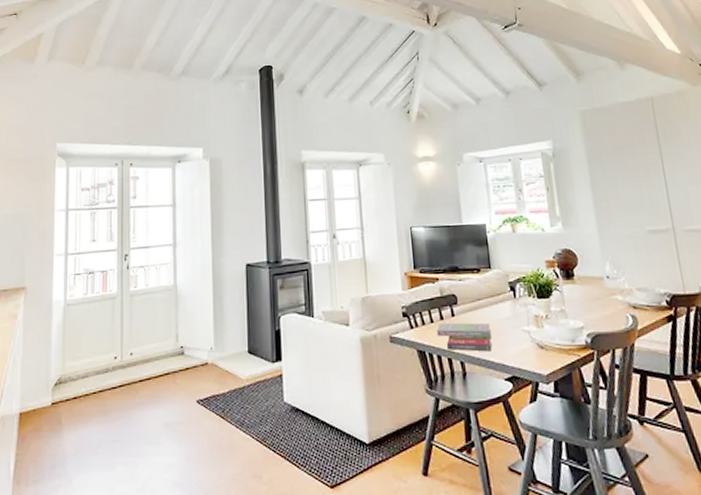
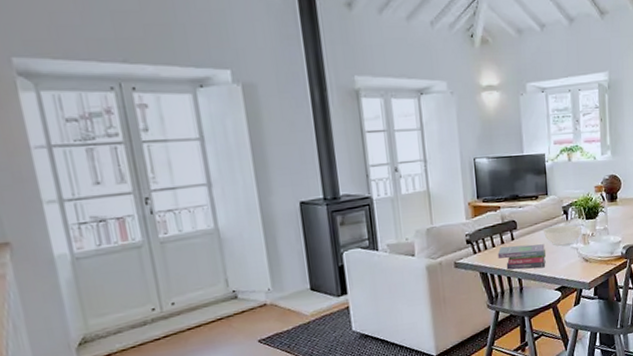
bowl: none [488,303,533,327] -> present [544,225,581,246]

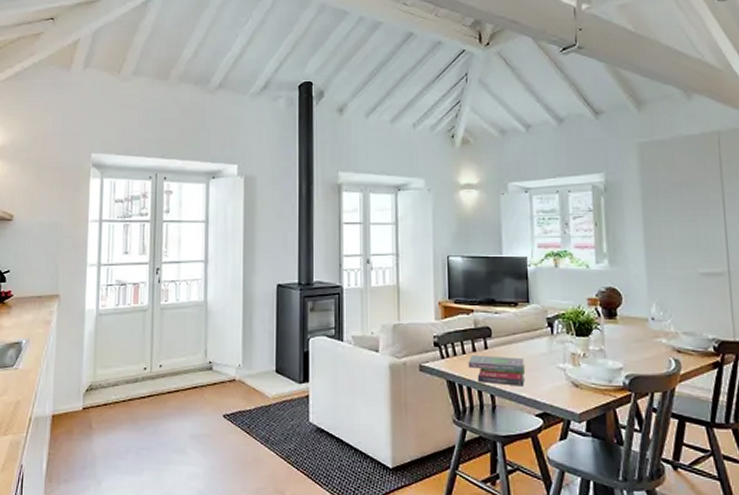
bowl: present [544,225,581,246] -> none [523,339,570,363]

